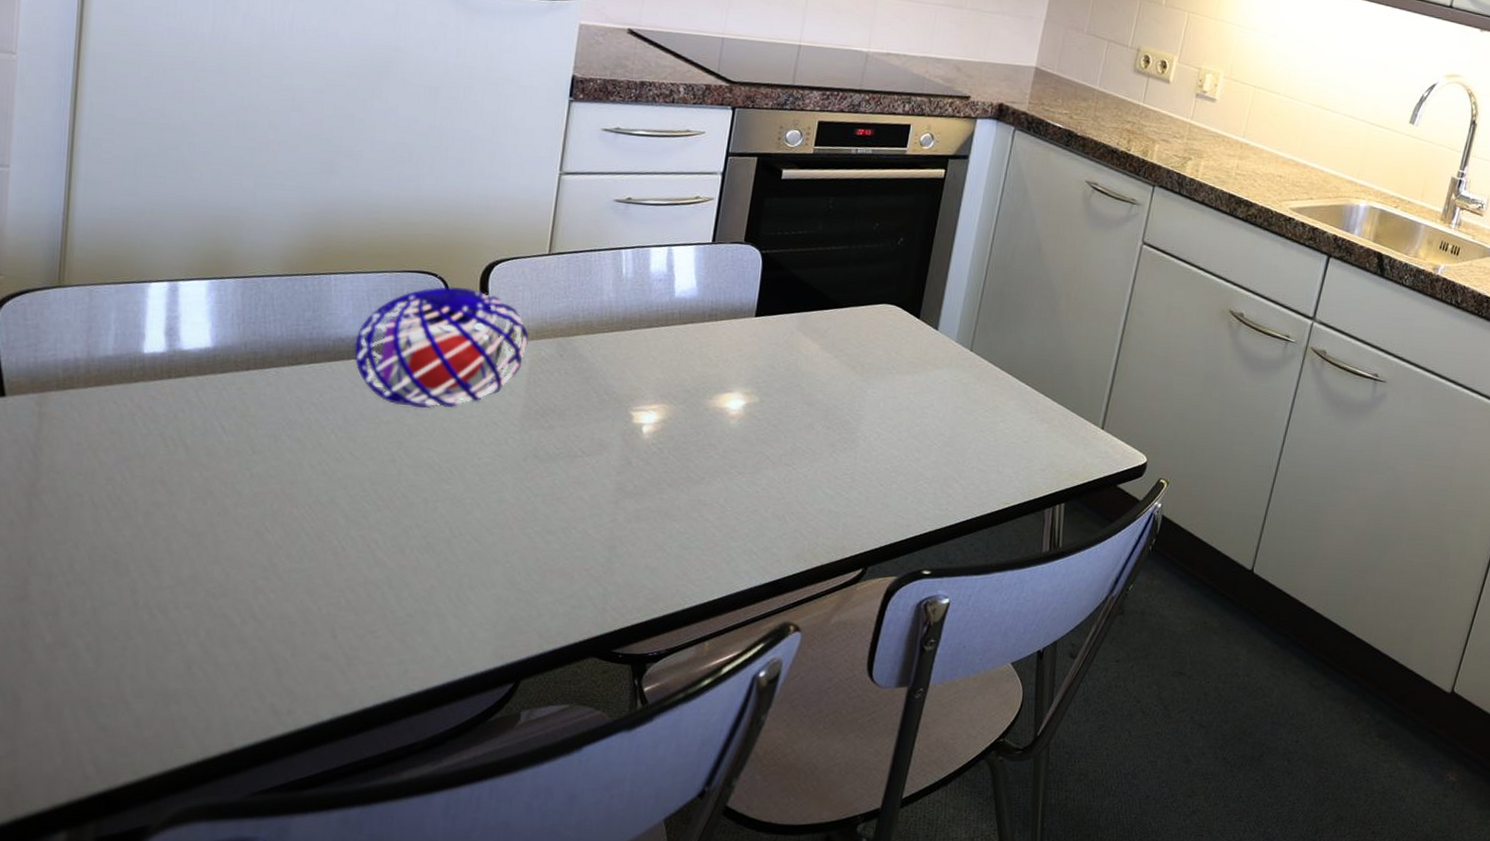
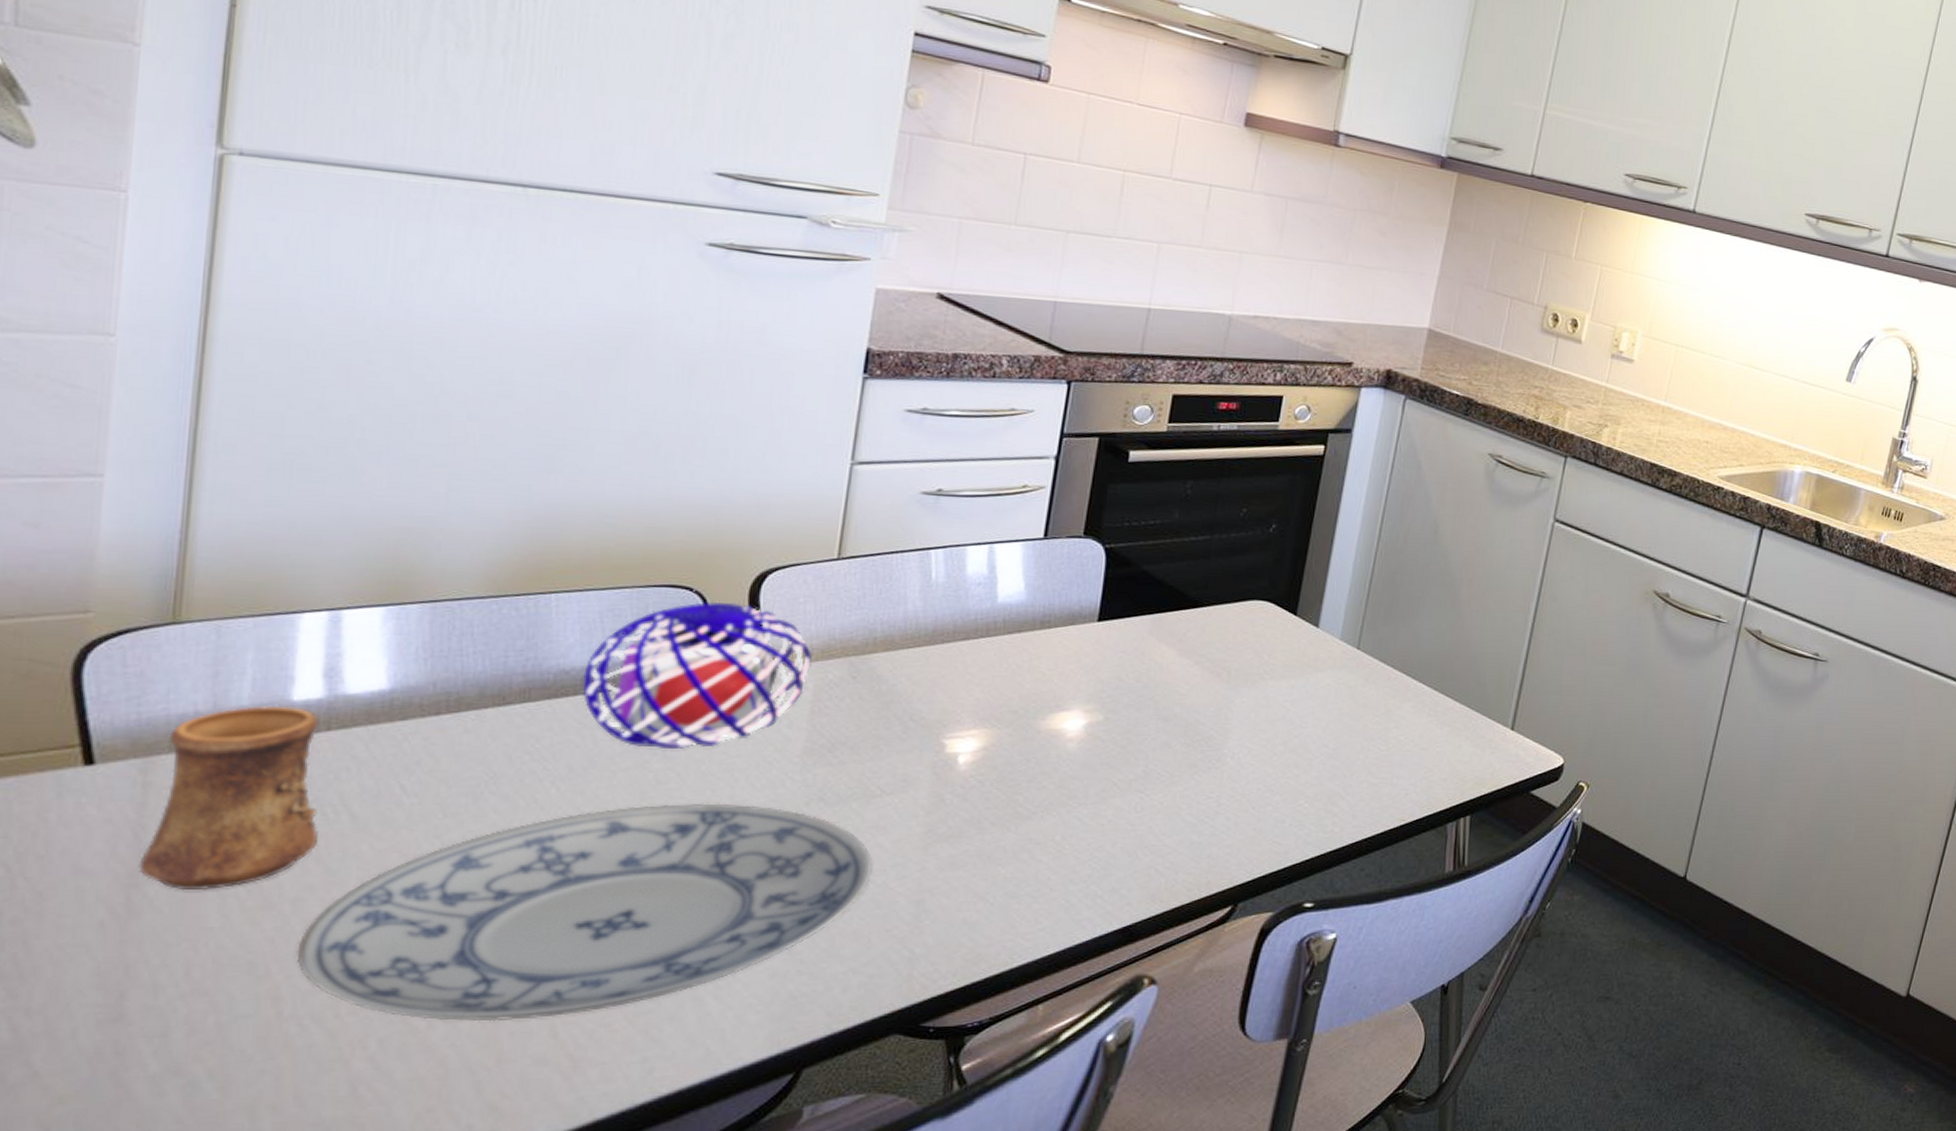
cup: none [36,356,163,501] -> present [138,705,319,891]
plate: none [148,453,575,623] -> present [297,803,872,1022]

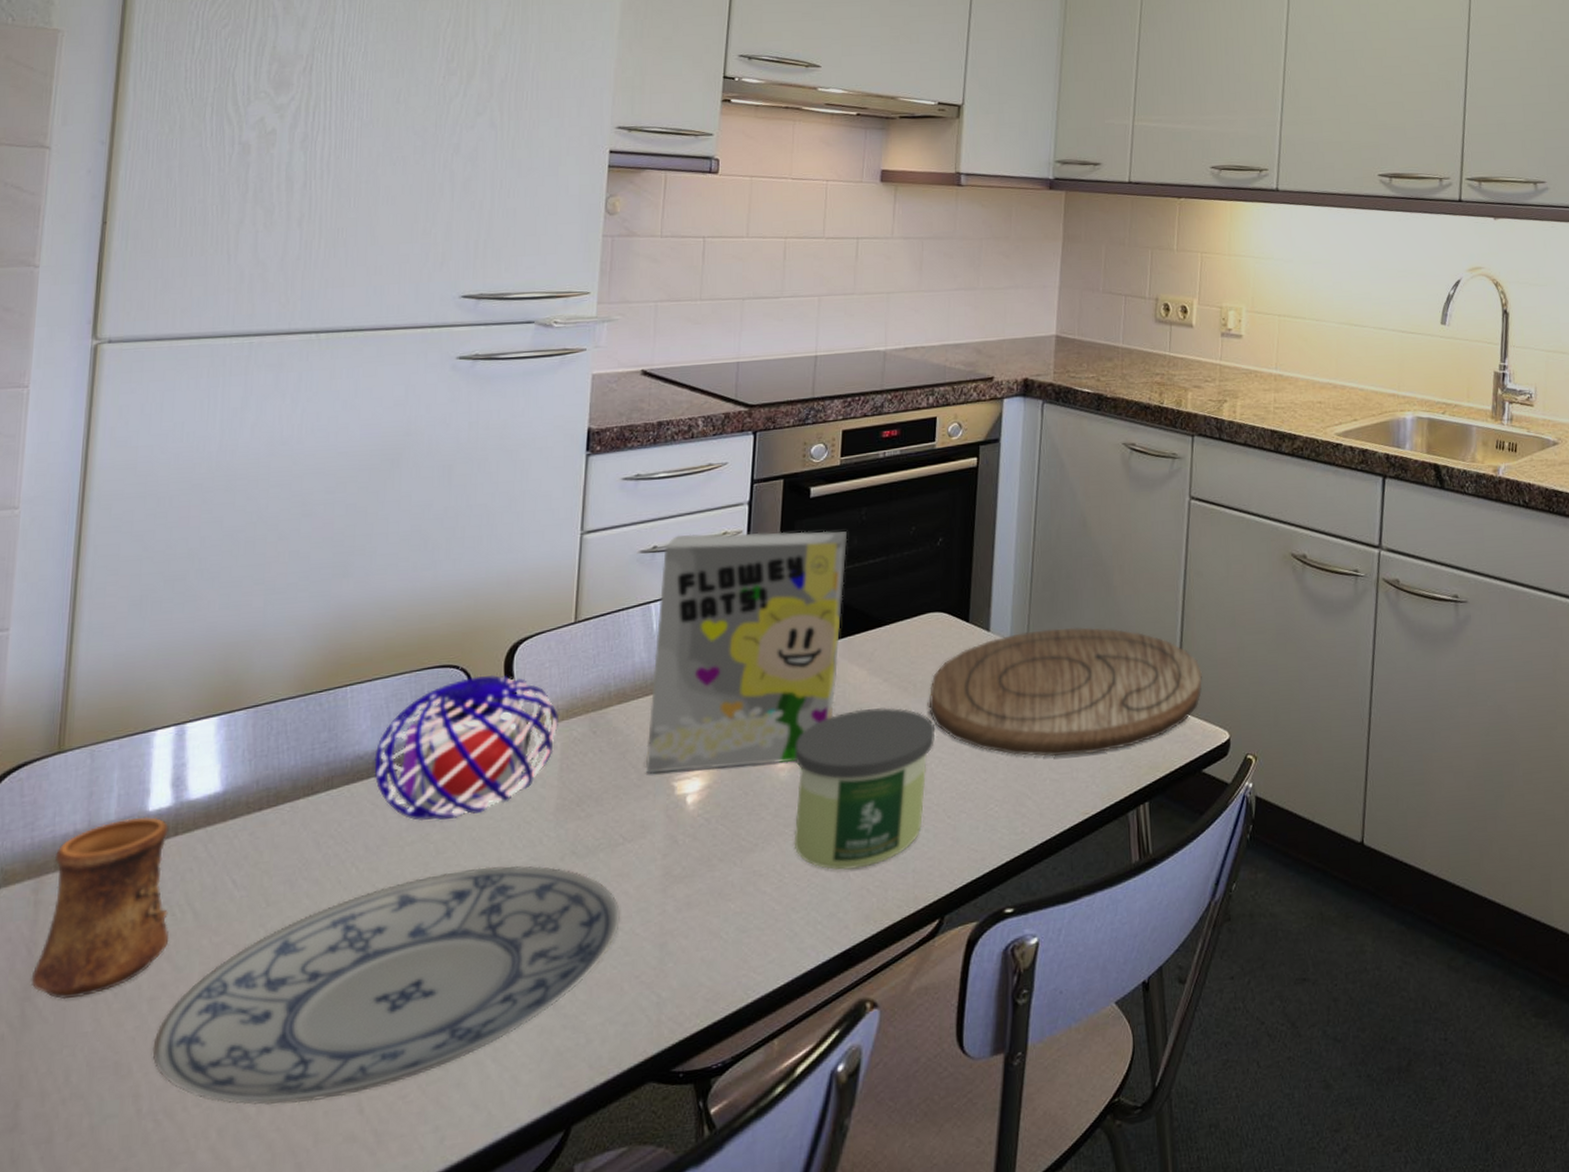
cereal box: none [911,480,1168,735] -> present [645,531,848,774]
candle: none [1078,689,1248,848] -> present [794,707,936,871]
cutting board: none [1242,632,1543,762] -> present [929,627,1202,757]

